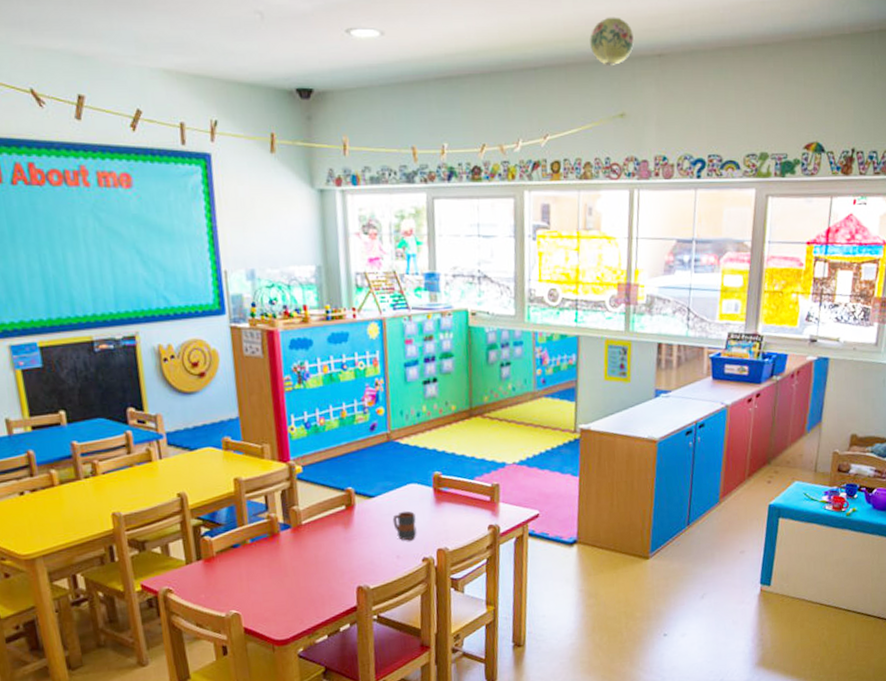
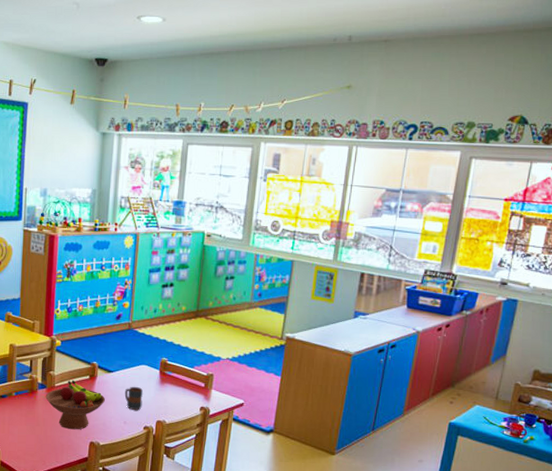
fruit bowl: none [291,513,369,576] -> present [45,379,105,430]
paper lantern: present [590,17,635,65] -> none [328,10,366,48]

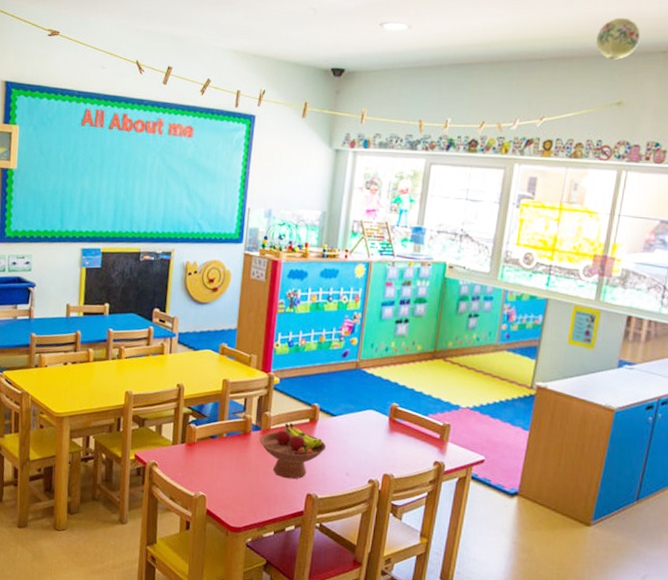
mug: present [124,386,143,411] -> none [348,433,369,461]
paper lantern: none [328,10,366,48] -> present [596,17,641,59]

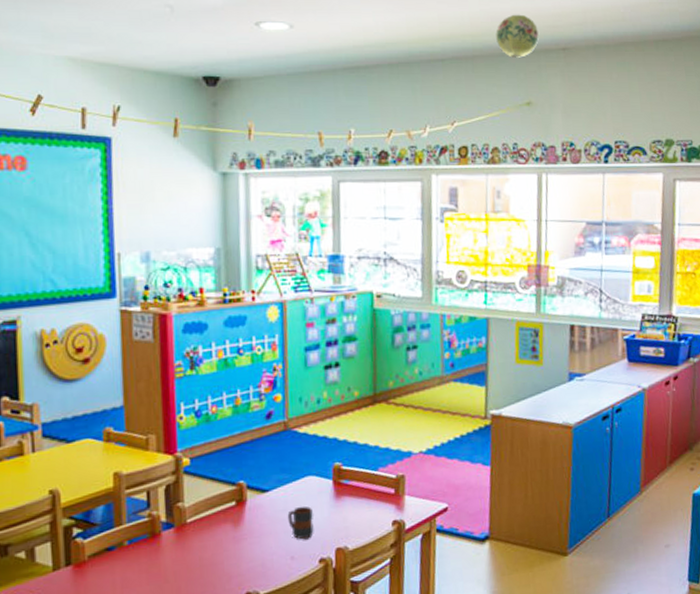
fruit bowl: present [259,422,326,480] -> none [174,510,261,581]
mug: none [348,433,369,461] -> present [287,506,314,540]

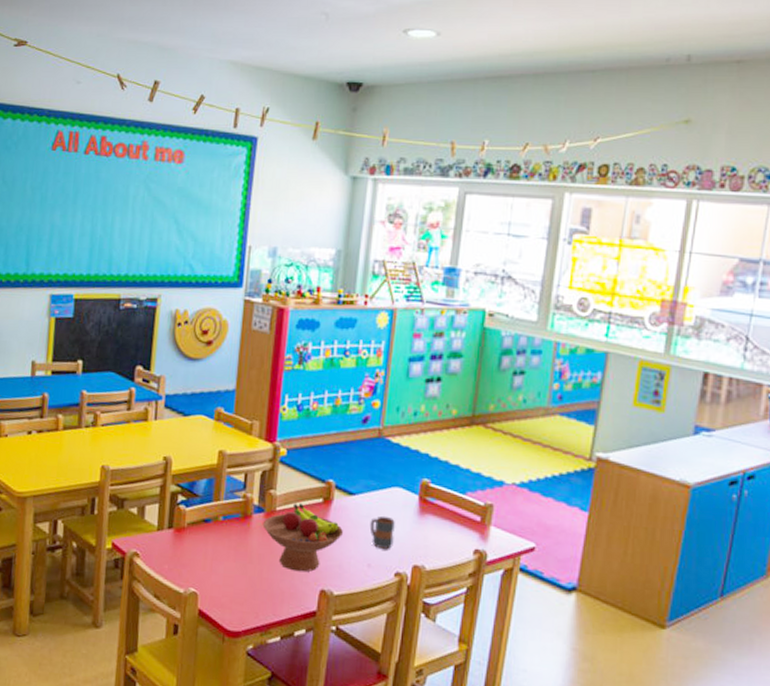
fruit bowl: none [174,510,261,581] -> present [262,502,343,572]
paper lantern: present [496,14,540,58] -> none [658,22,711,70]

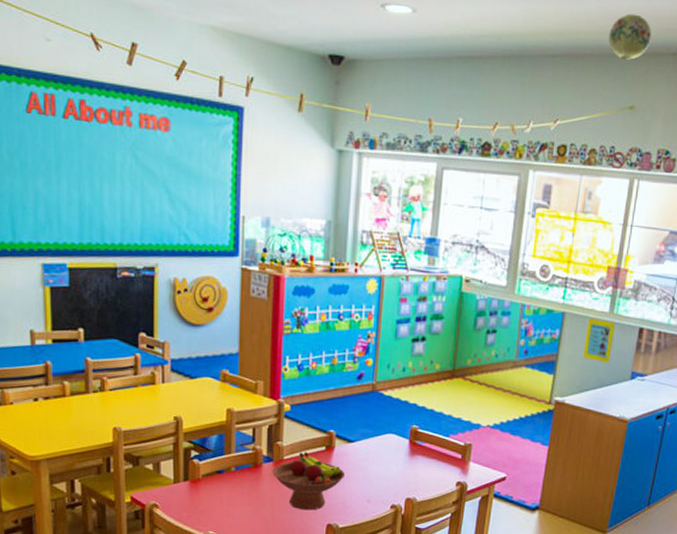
mug: present [369,515,395,550] -> none [367,458,389,487]
paper lantern: none [658,22,711,70] -> present [609,13,652,60]

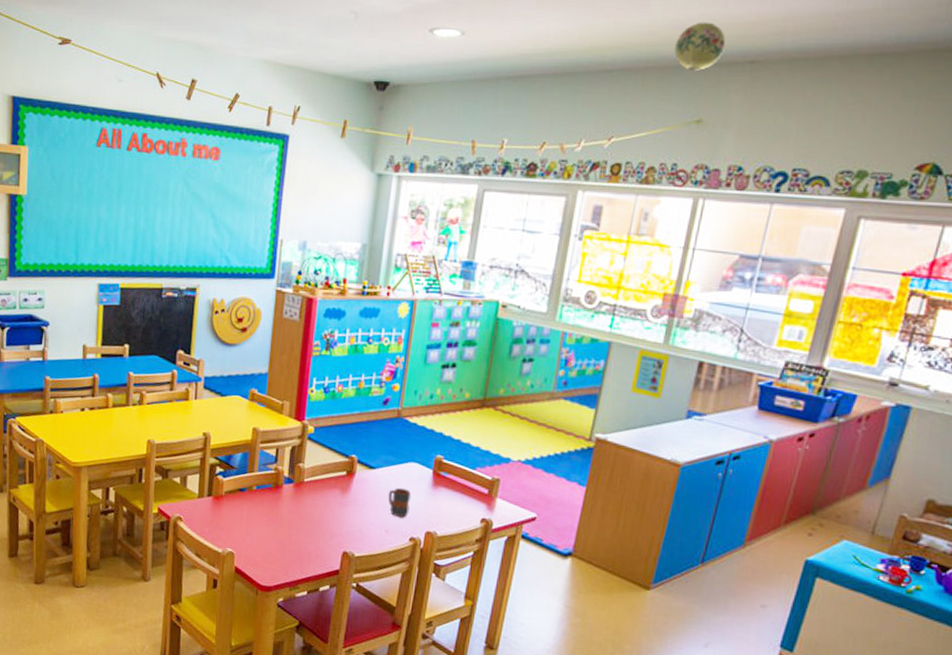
fruit bowl: present [272,451,344,511] -> none [292,475,364,536]
mug: none [367,458,389,487] -> present [388,487,411,518]

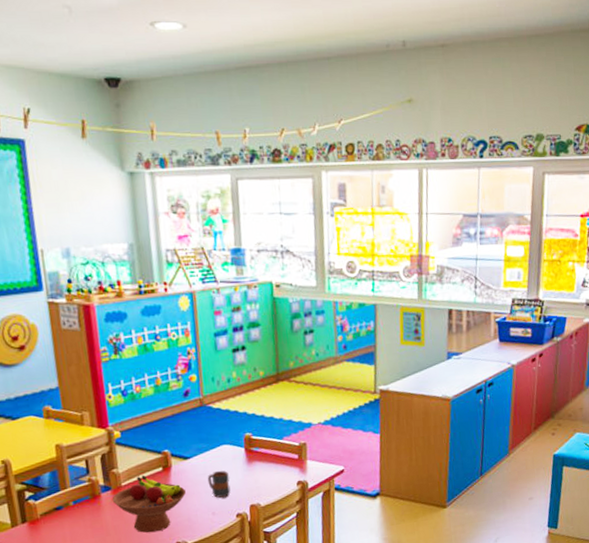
fruit bowl: none [292,475,364,536] -> present [111,475,186,533]
paper lantern: present [674,22,726,71] -> none [378,10,420,55]

